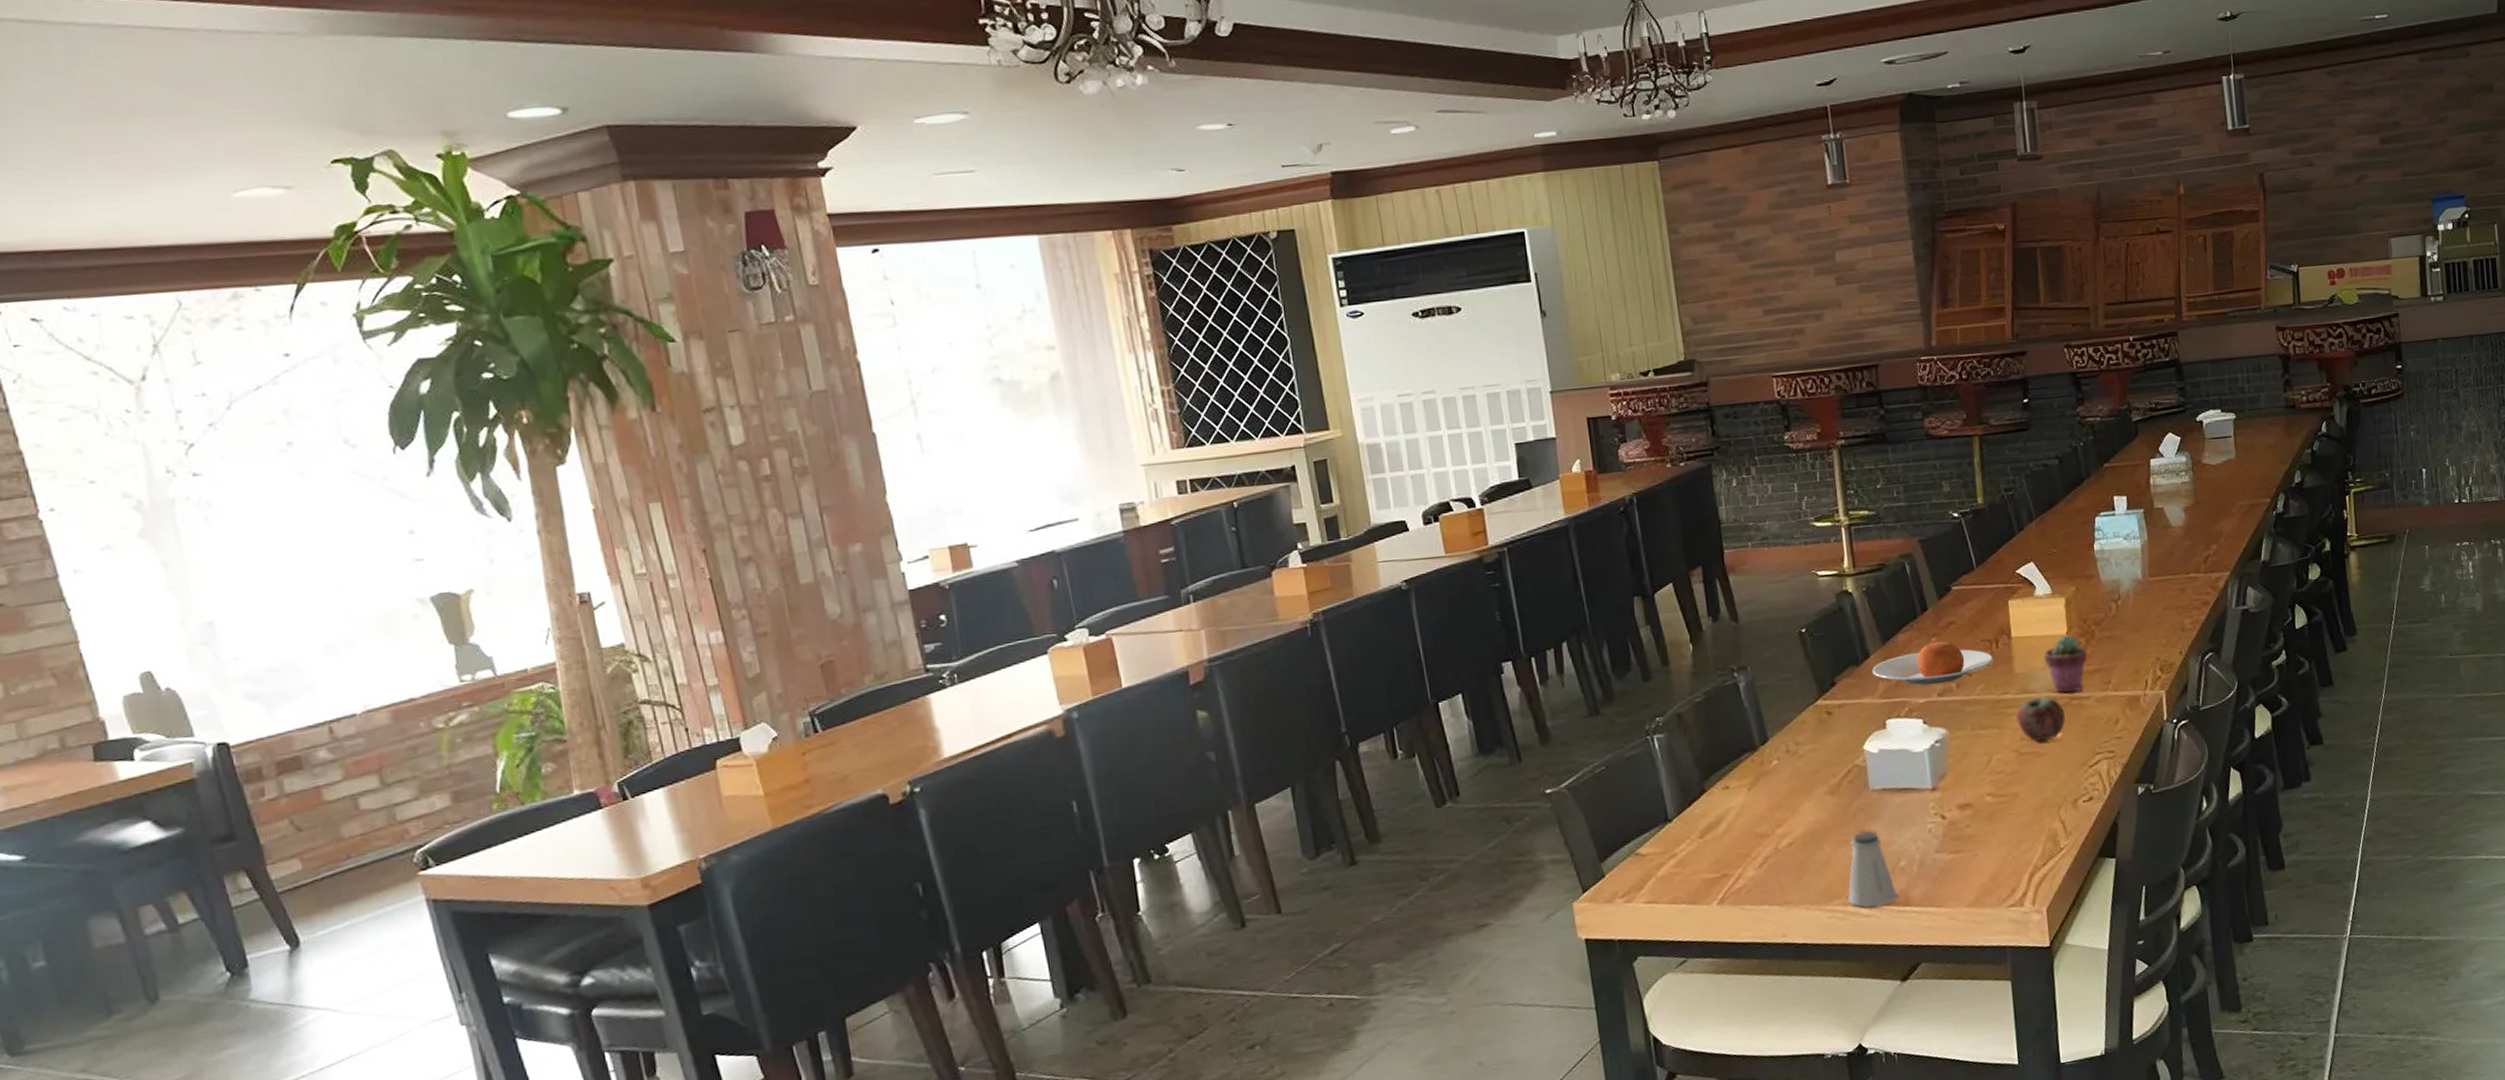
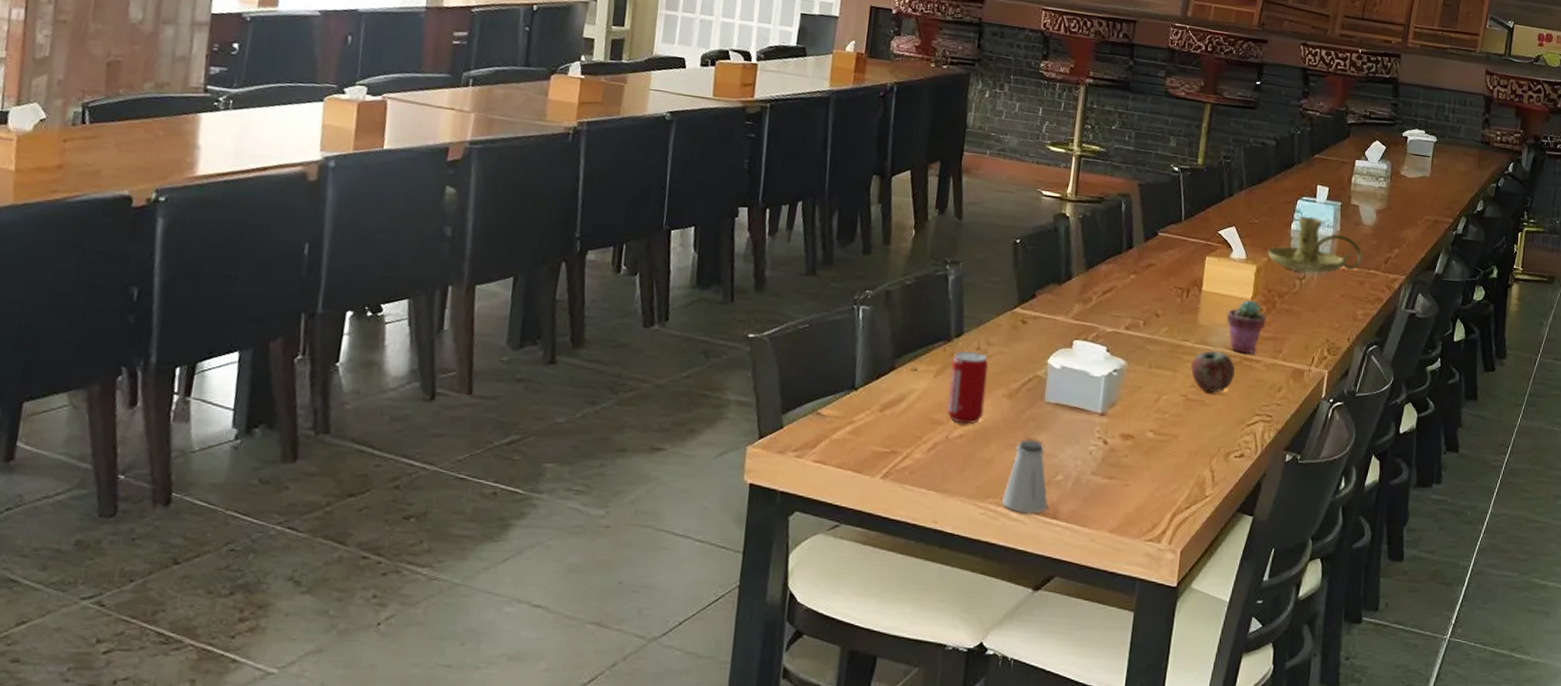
beverage can: none [1763,755,1809,832] -> present [947,351,988,425]
plate: present [1871,641,1993,686] -> none [1070,278,1182,319]
candle holder: none [2073,532,2179,594] -> present [1267,216,1363,273]

